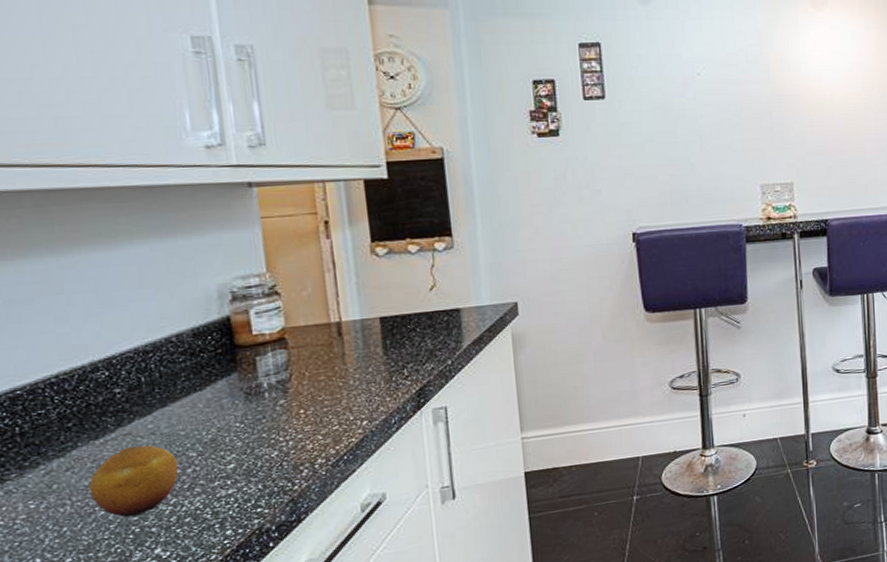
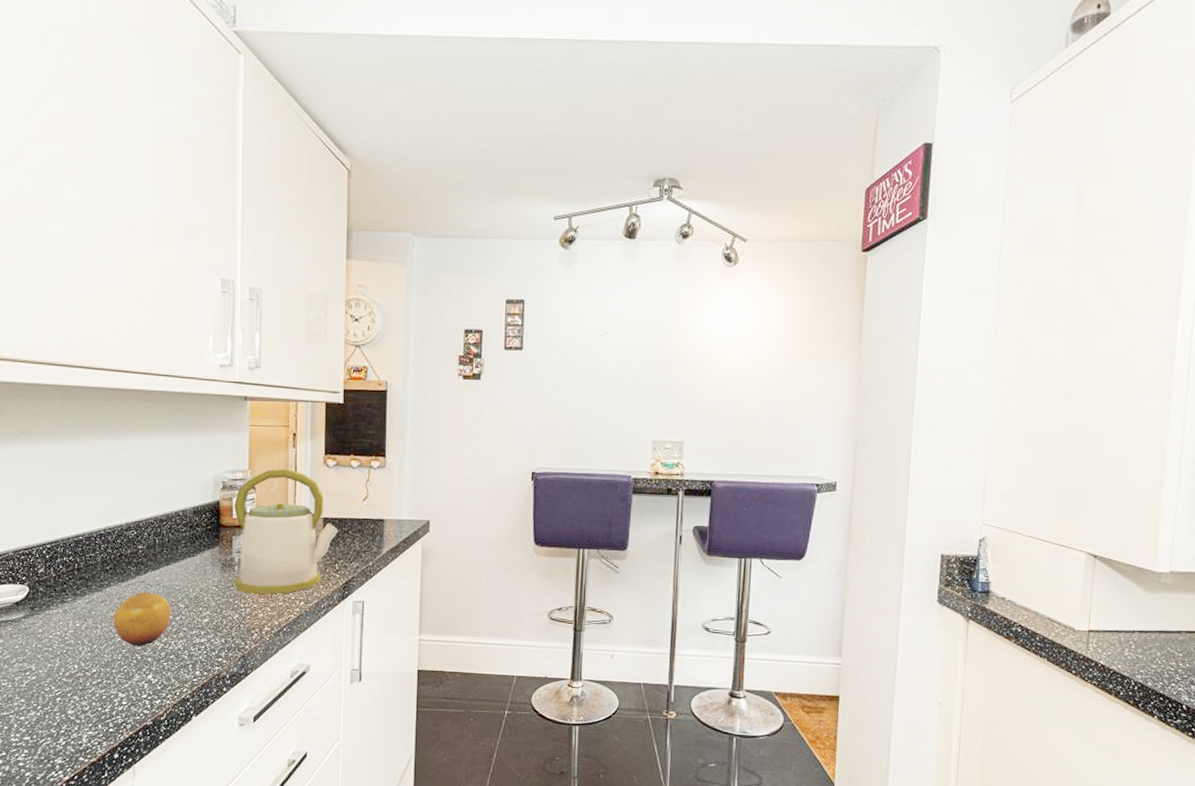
kettle: none [252,264,402,423] -> present [234,468,338,595]

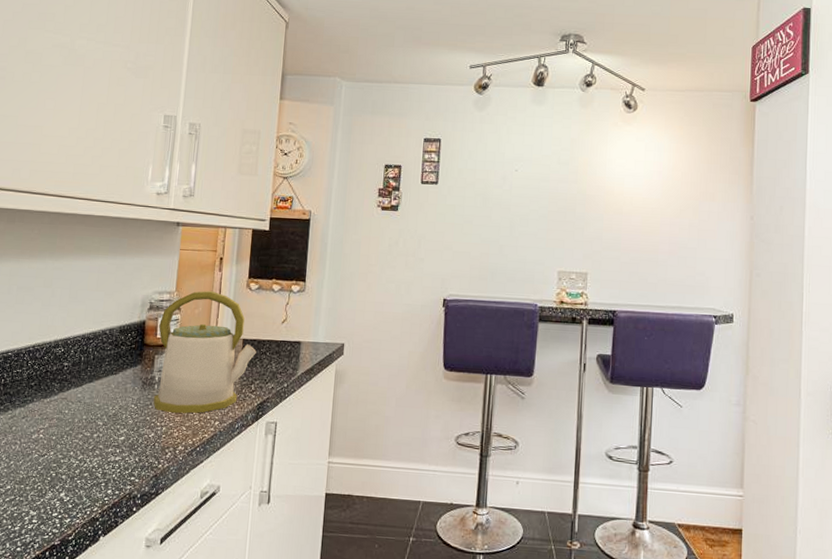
fruit: present [114,592,171,647] -> none [32,408,90,463]

